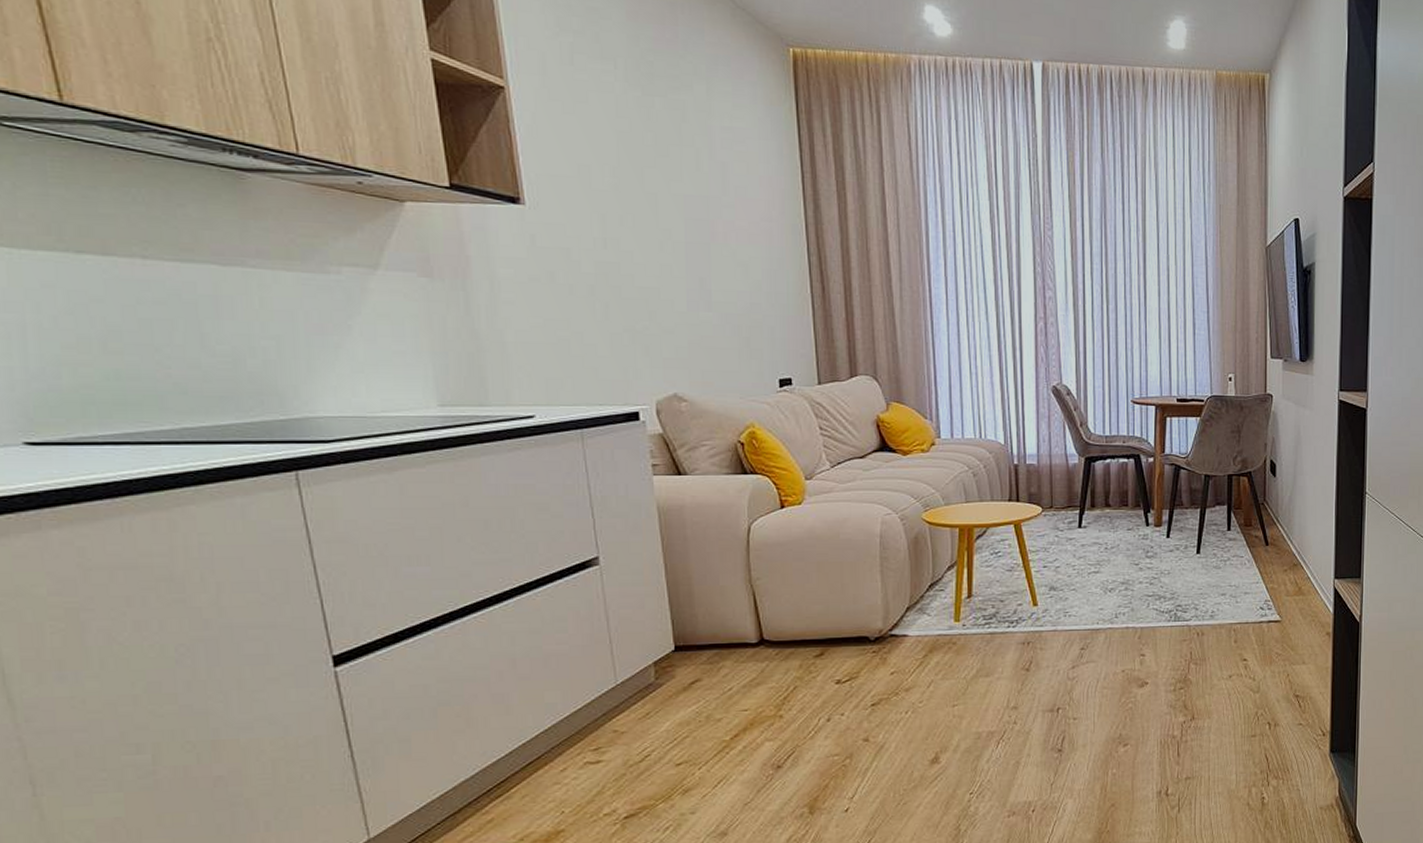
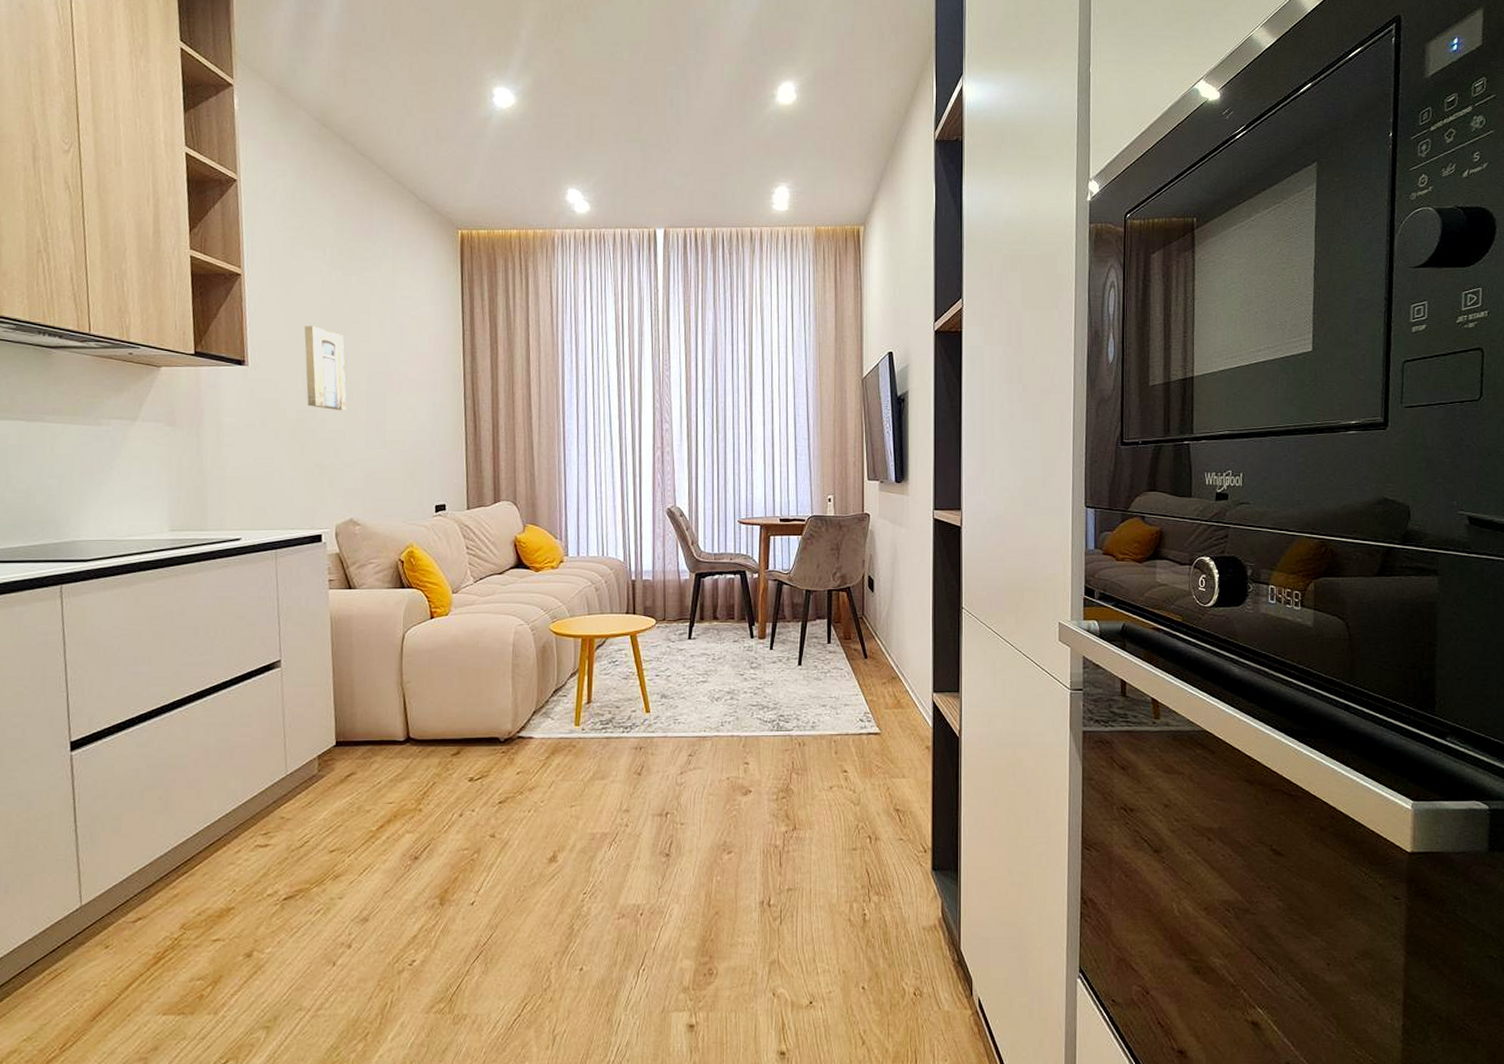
wall art: none [596,158,660,265] -> present [304,326,347,411]

